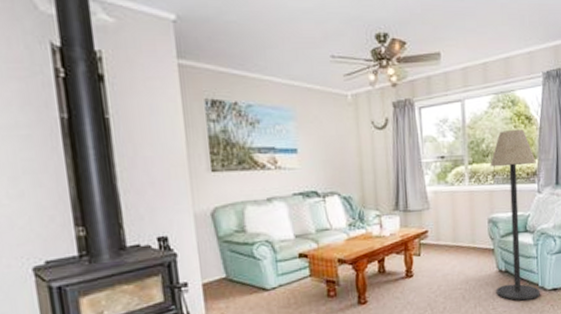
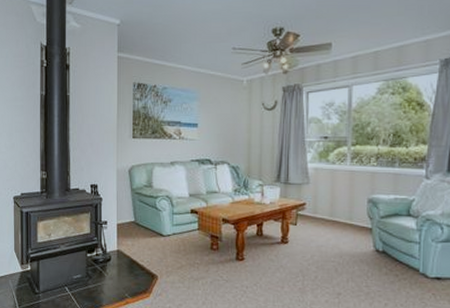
floor lamp: present [490,129,540,301] -> none [370,114,426,285]

